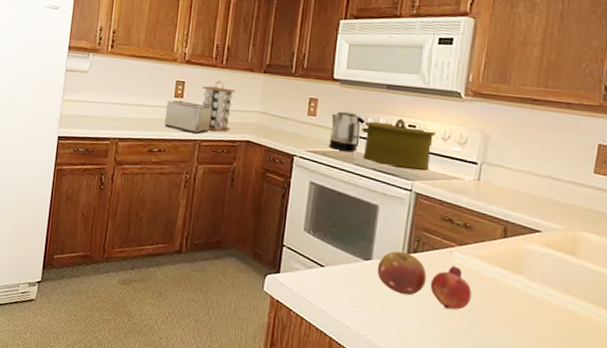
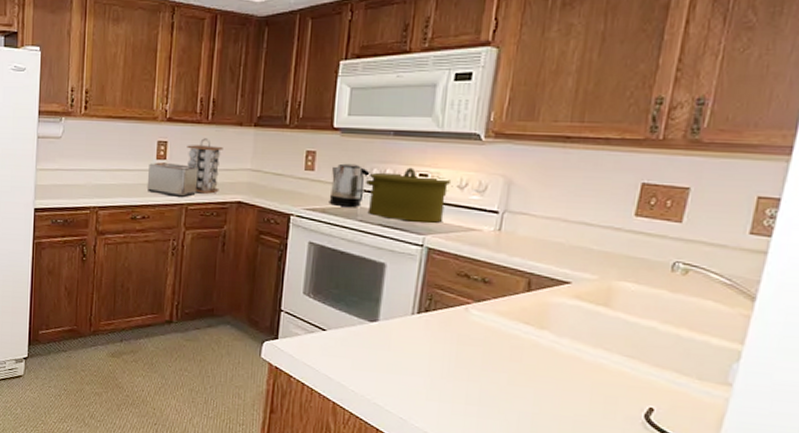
fruit: present [377,251,426,296] -> none [384,311,439,357]
fruit: present [430,265,472,310] -> none [443,323,490,370]

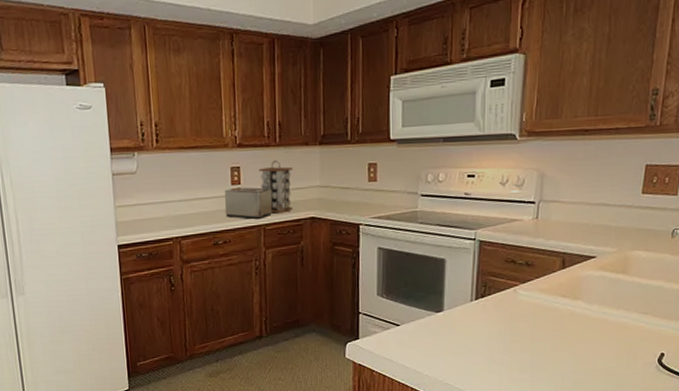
kettle: present [329,163,373,208] -> none [392,171,429,212]
cooking pot: present [365,167,453,223] -> none [422,170,496,219]

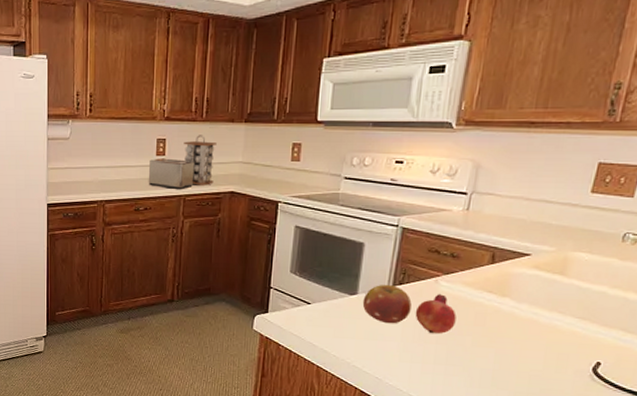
fruit: none [449,299,494,338] -> present [362,285,412,324]
fruit: none [498,302,536,343] -> present [415,293,457,334]

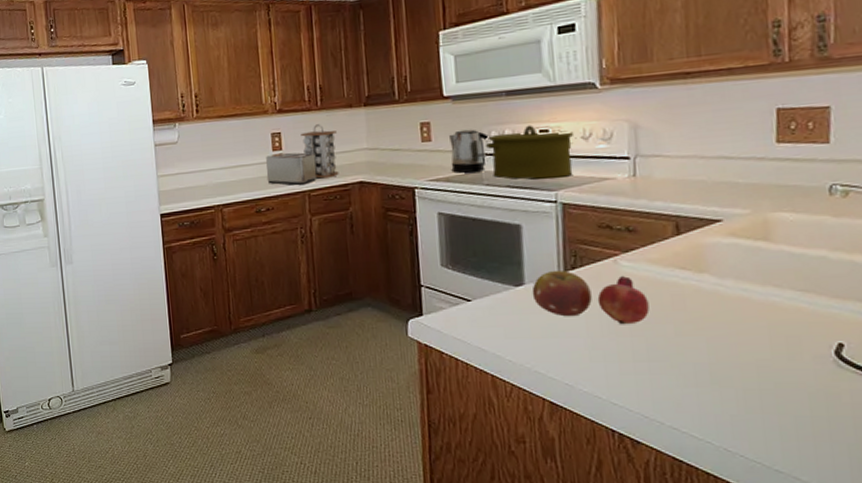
kettle: none [313,154,354,194] -> present [449,129,494,173]
cooking pot: none [346,155,426,205] -> present [485,125,577,180]

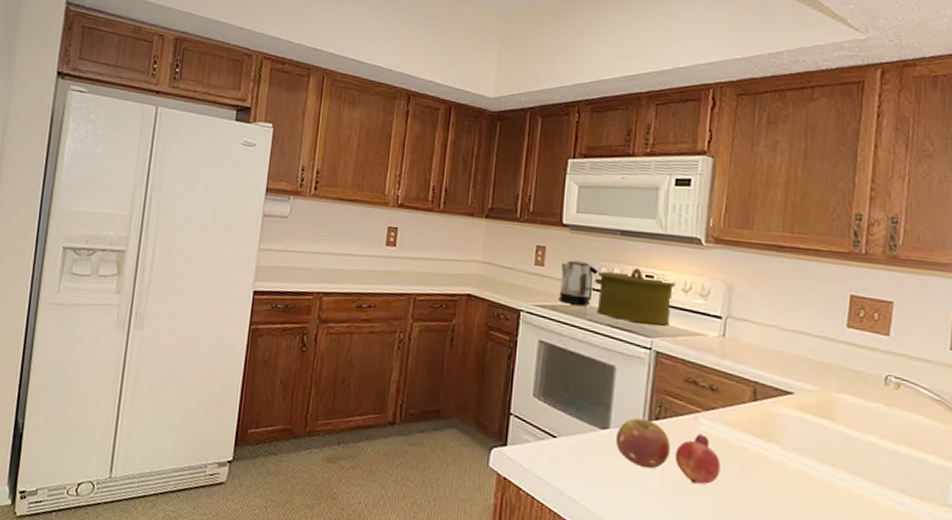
toaster: present [265,152,317,186] -> none [374,248,429,288]
spice rack: present [300,124,339,179] -> none [417,227,454,285]

